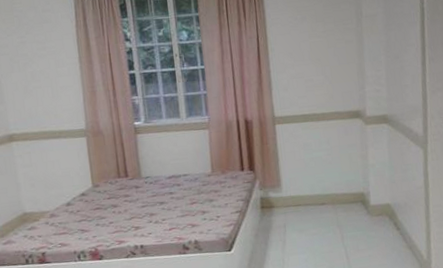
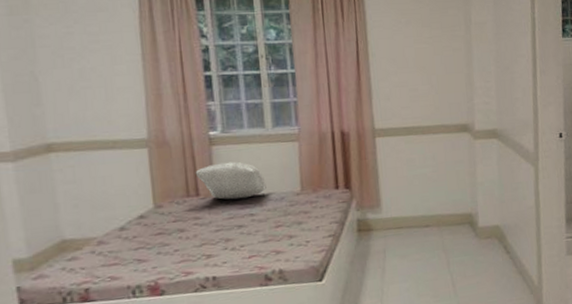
pillow: none [124,147,183,181] -> present [195,161,267,200]

